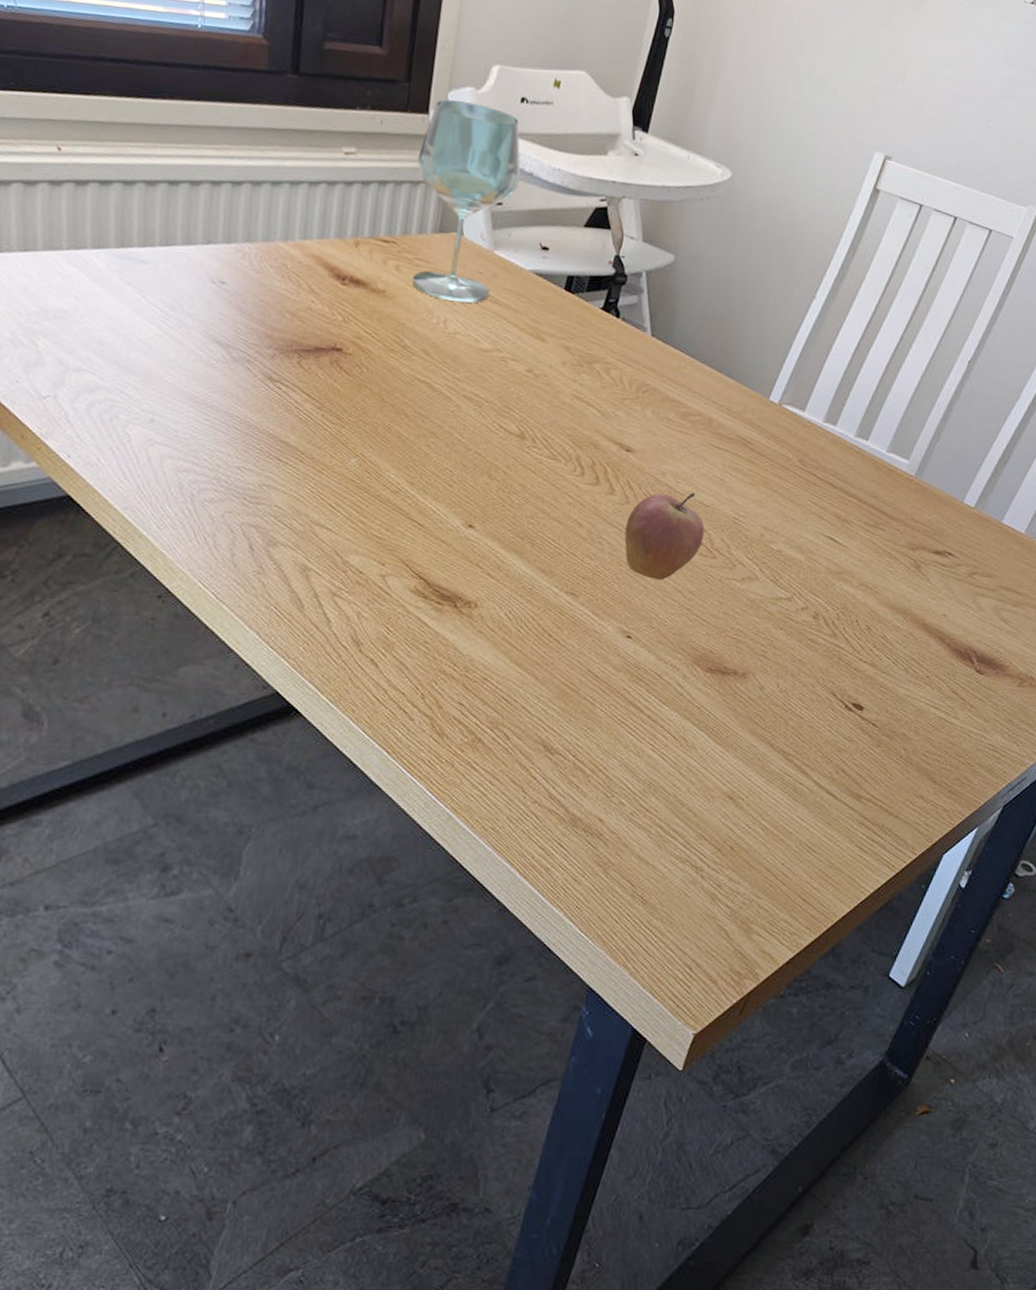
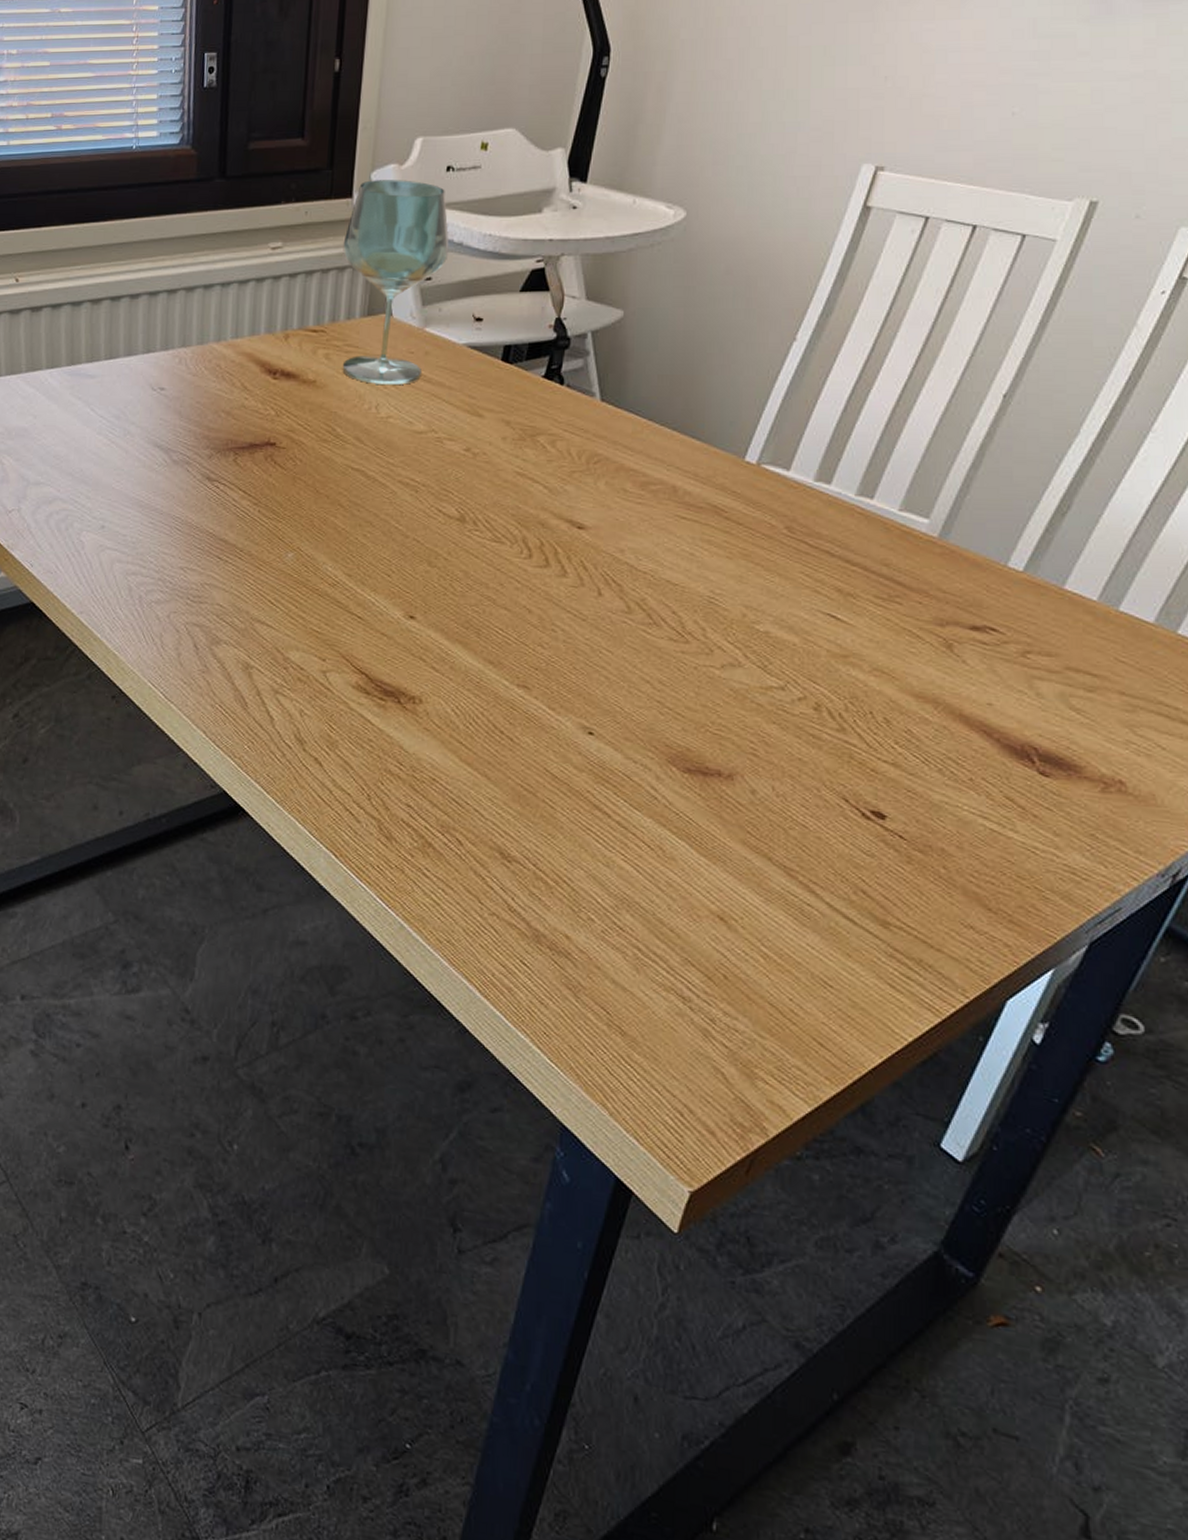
fruit: present [624,492,704,580] -> none [580,570,673,669]

